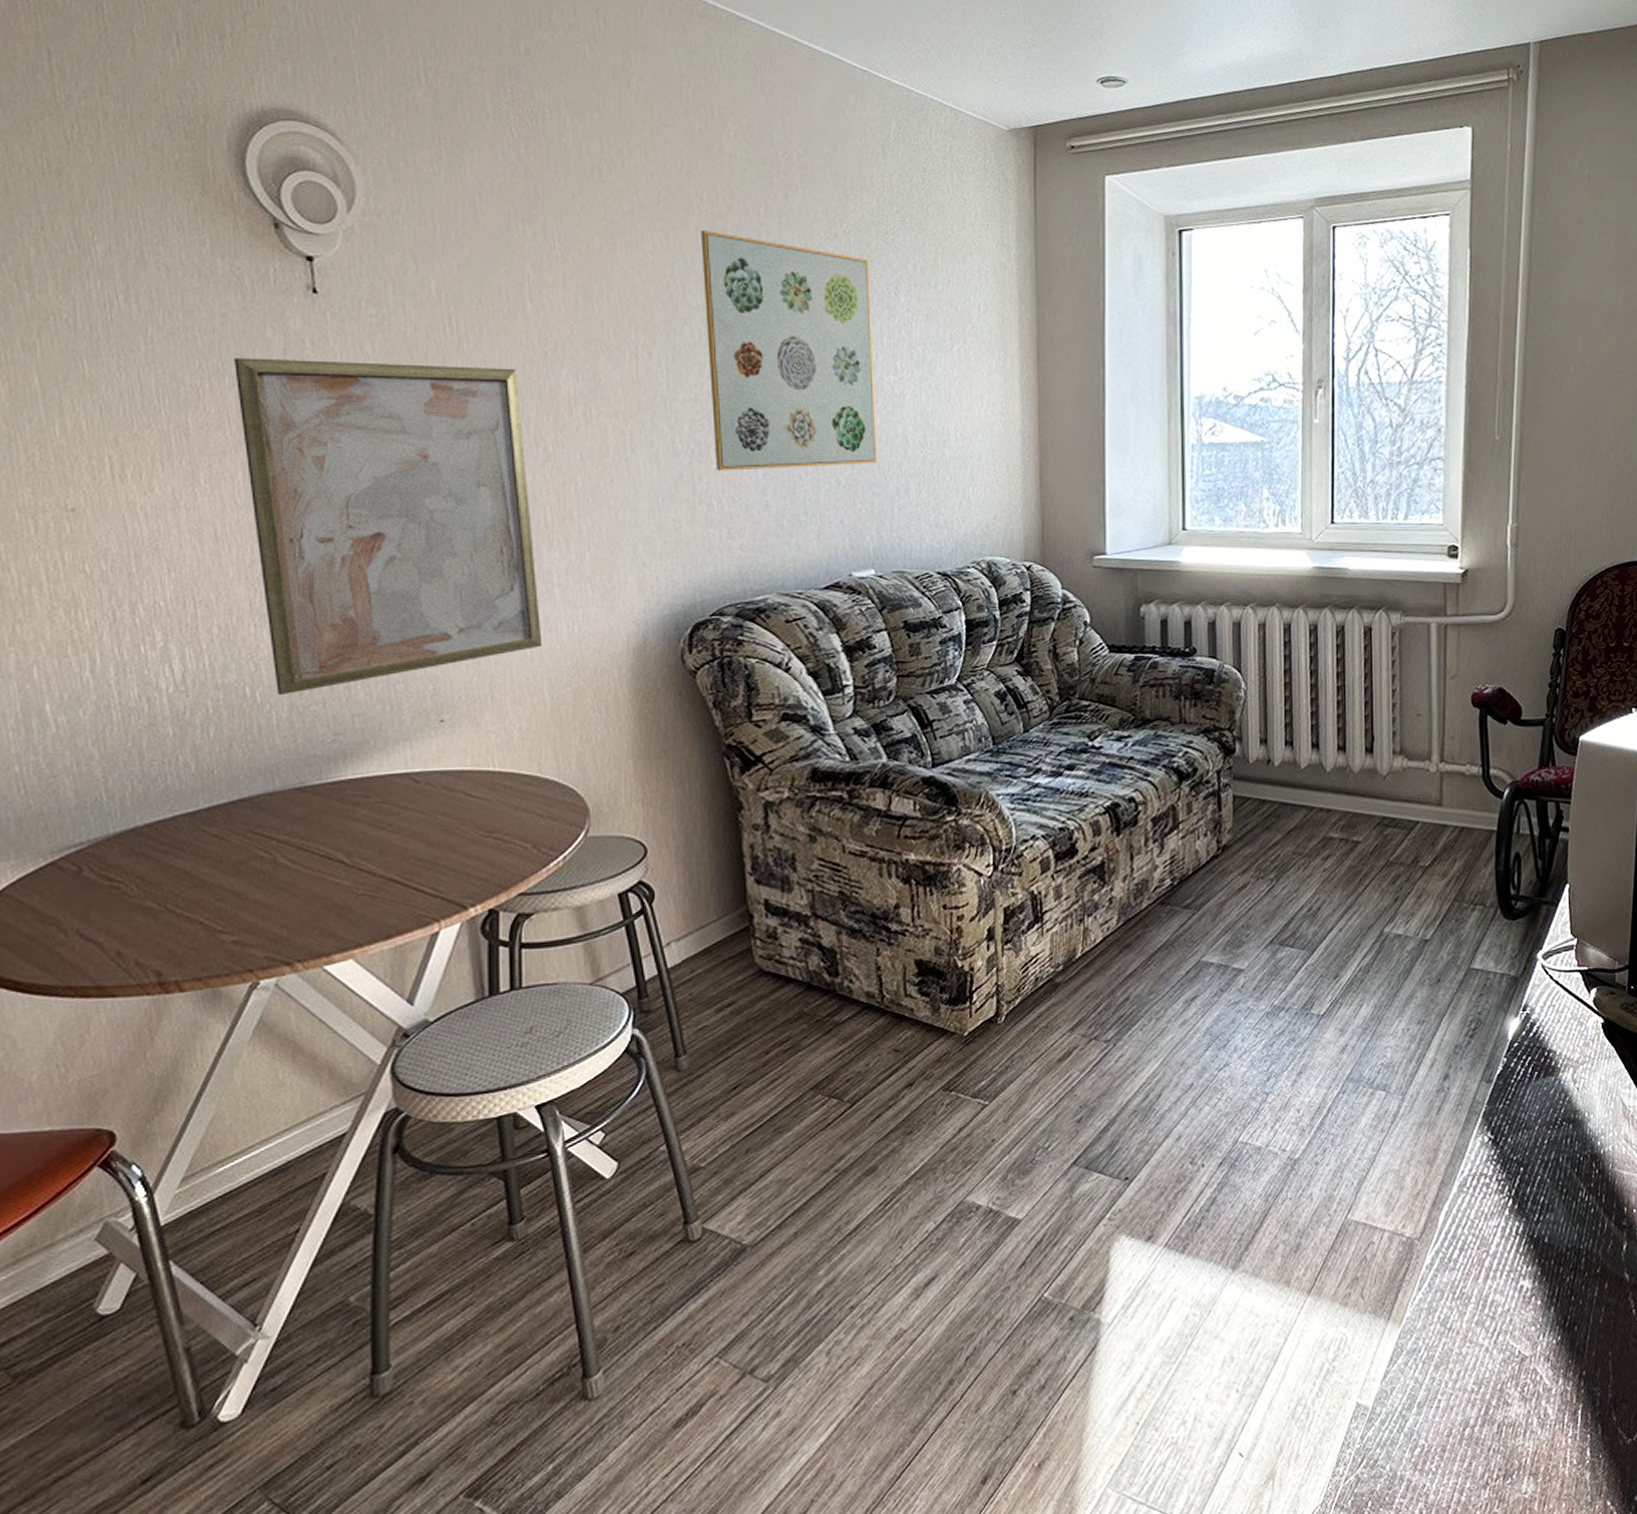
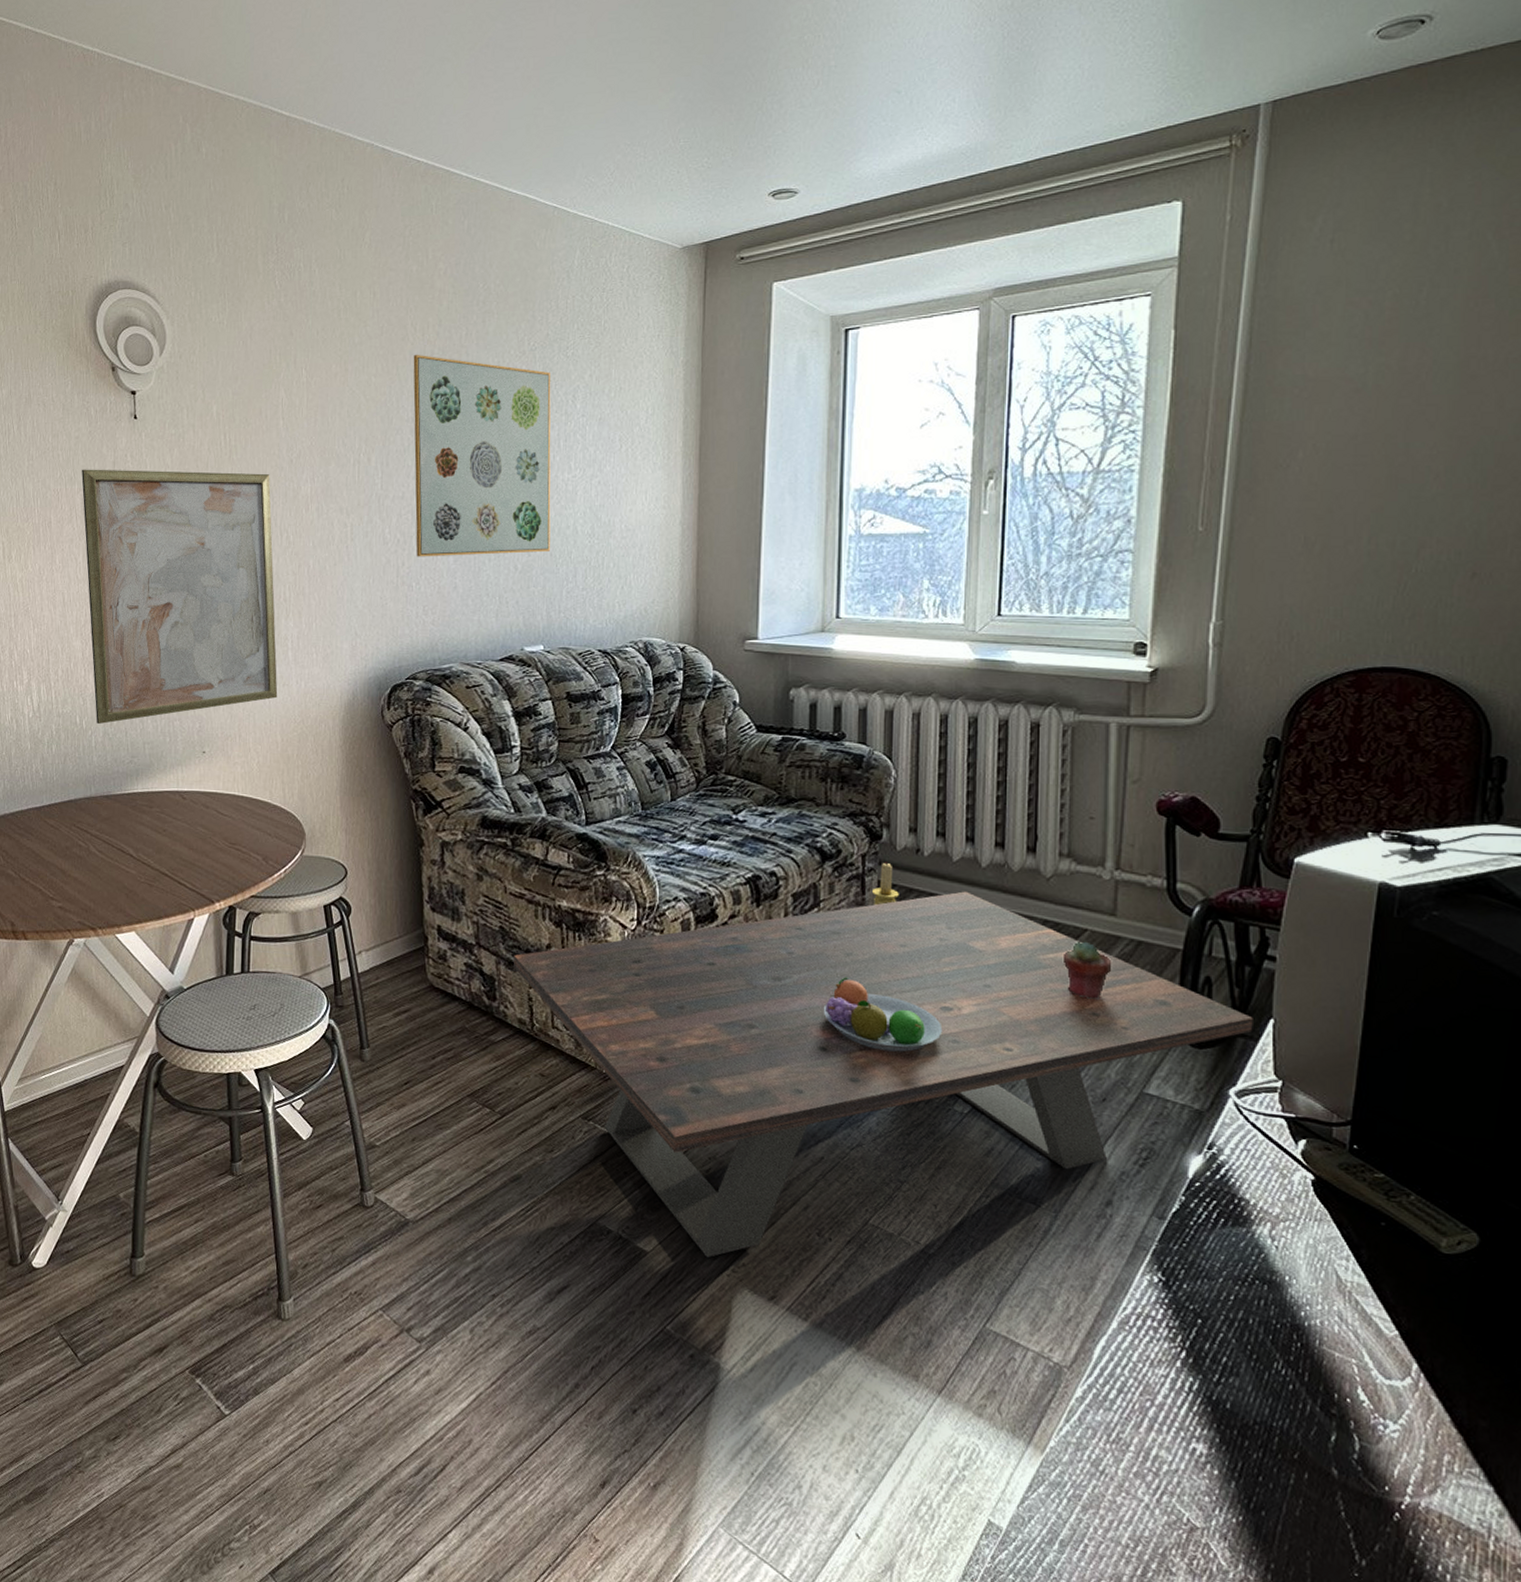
coffee table: none [857,797,1554,1211] -> present [514,891,1253,1257]
fruit bowl: none [1187,897,1298,966] -> present [824,977,943,1052]
candle holder: none [1229,776,1253,821] -> present [873,862,899,906]
potted succulent: none [1399,833,1440,888] -> present [1062,941,1111,999]

